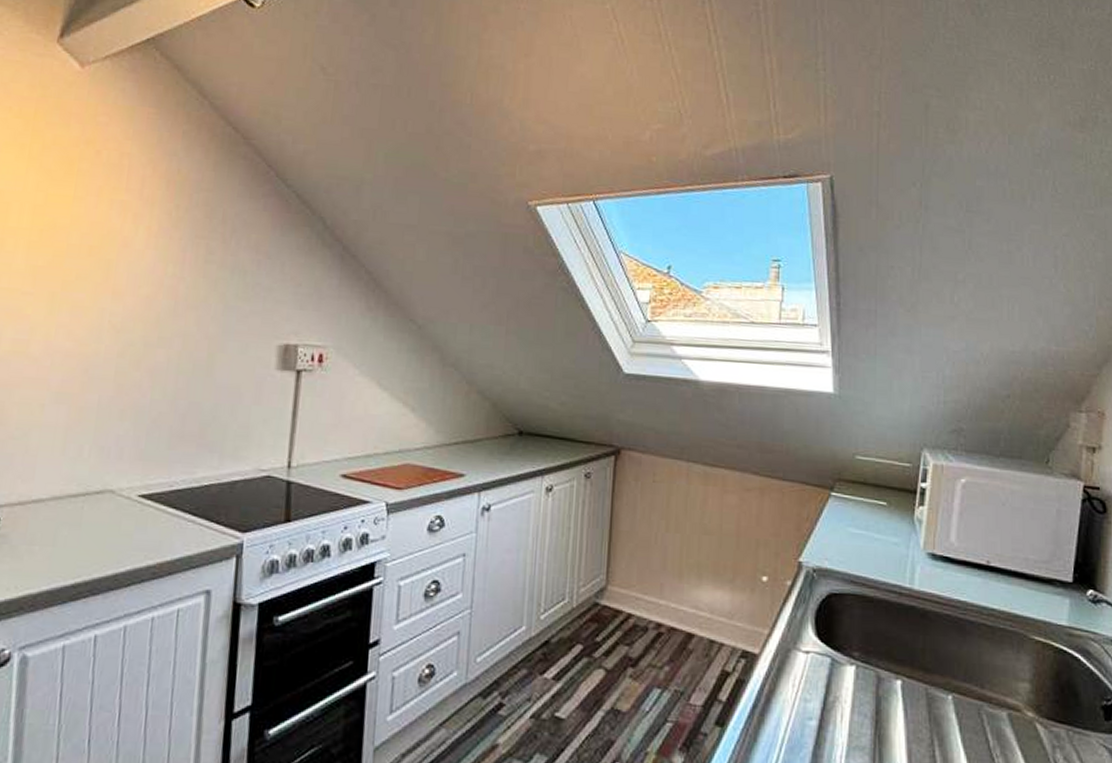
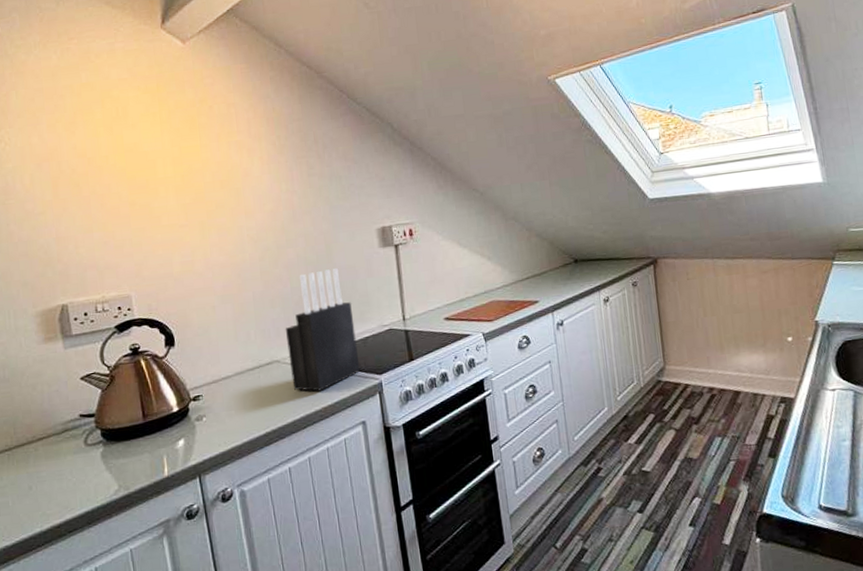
knife block: none [124,384,225,541] -> present [285,268,361,391]

